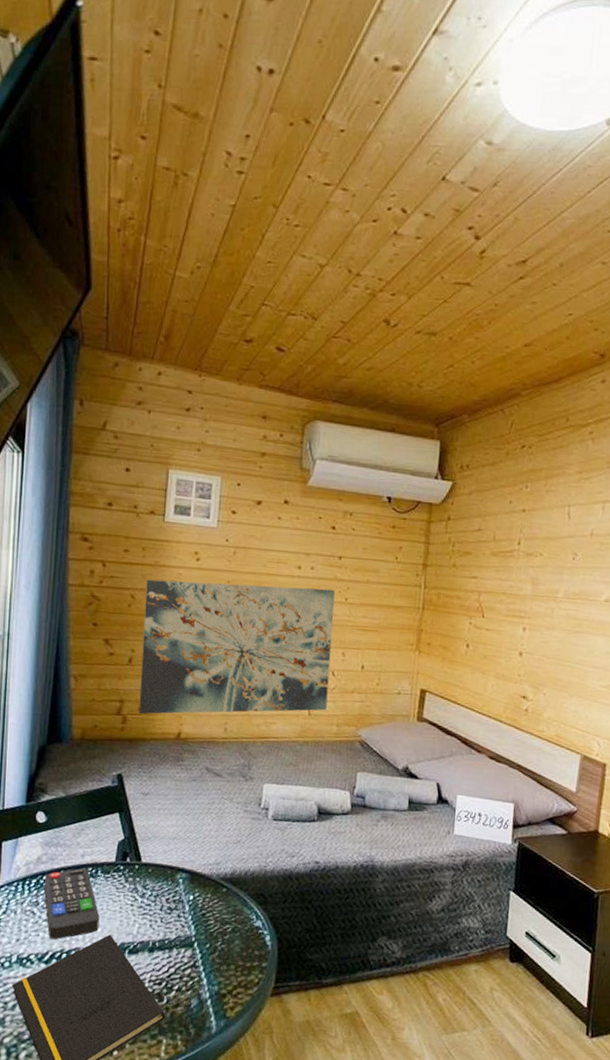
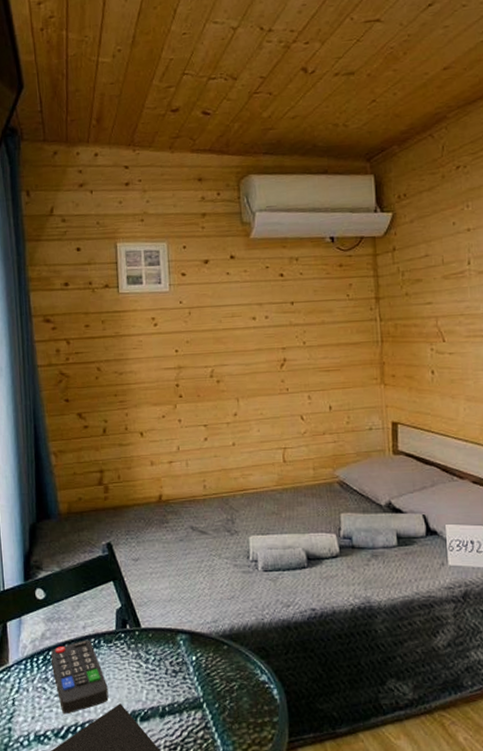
wall art: present [138,579,335,715] -> none [110,335,301,482]

